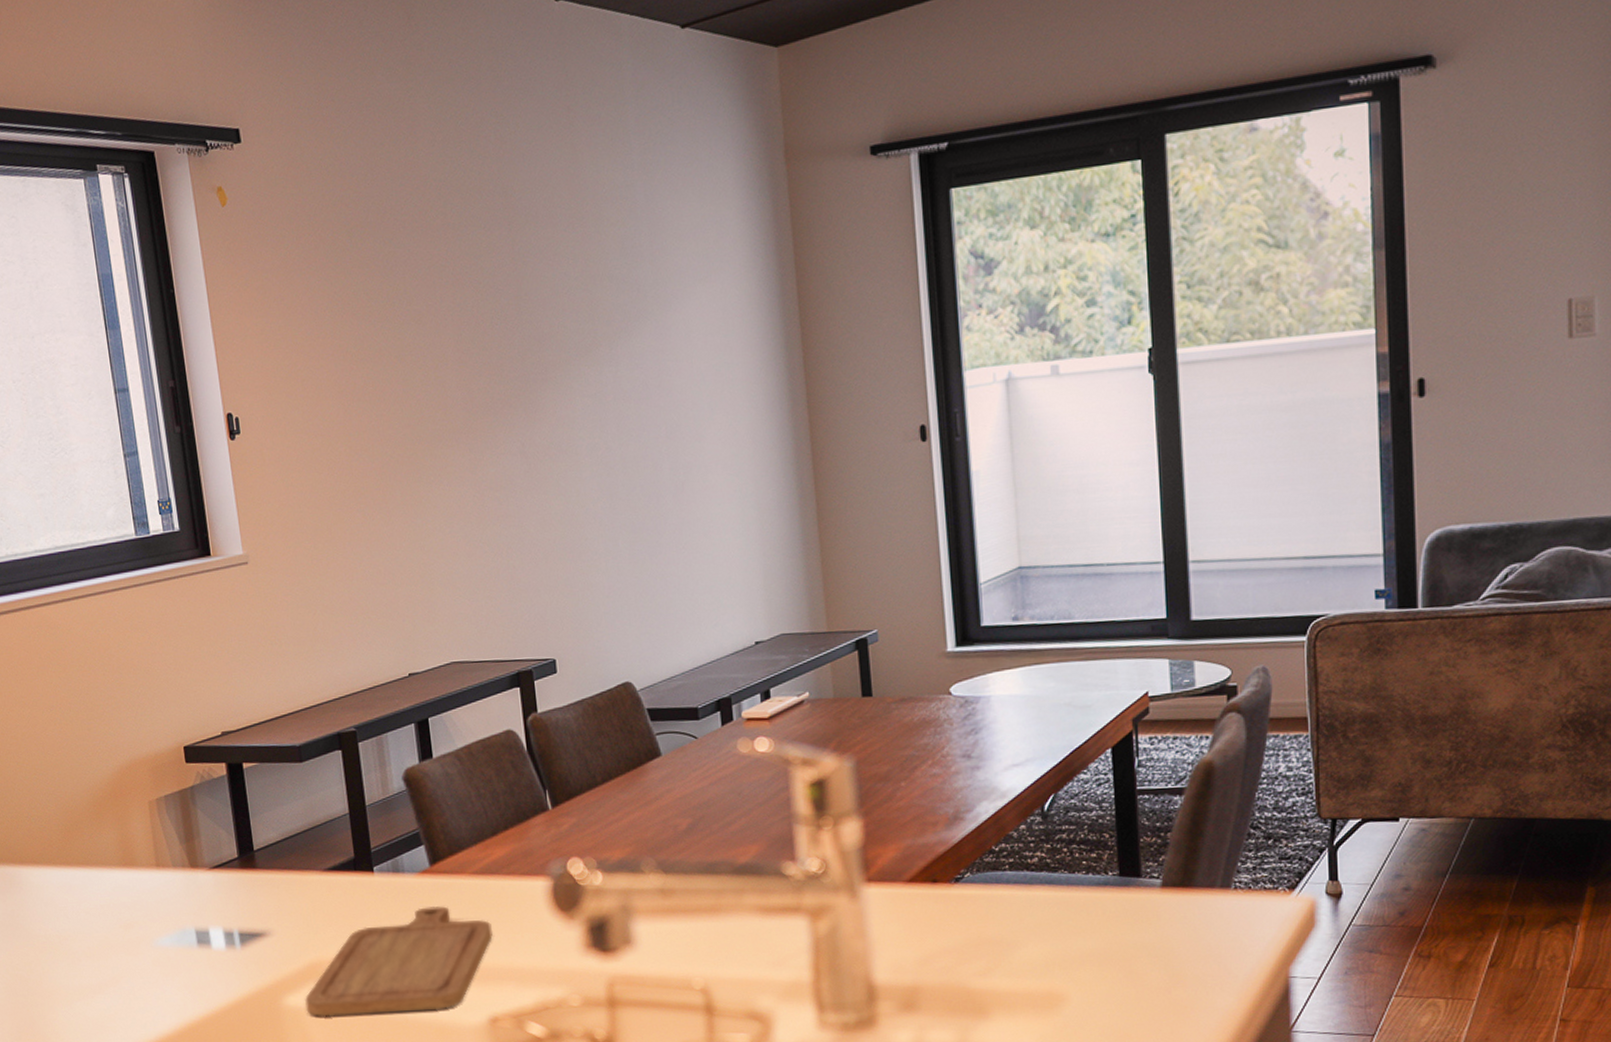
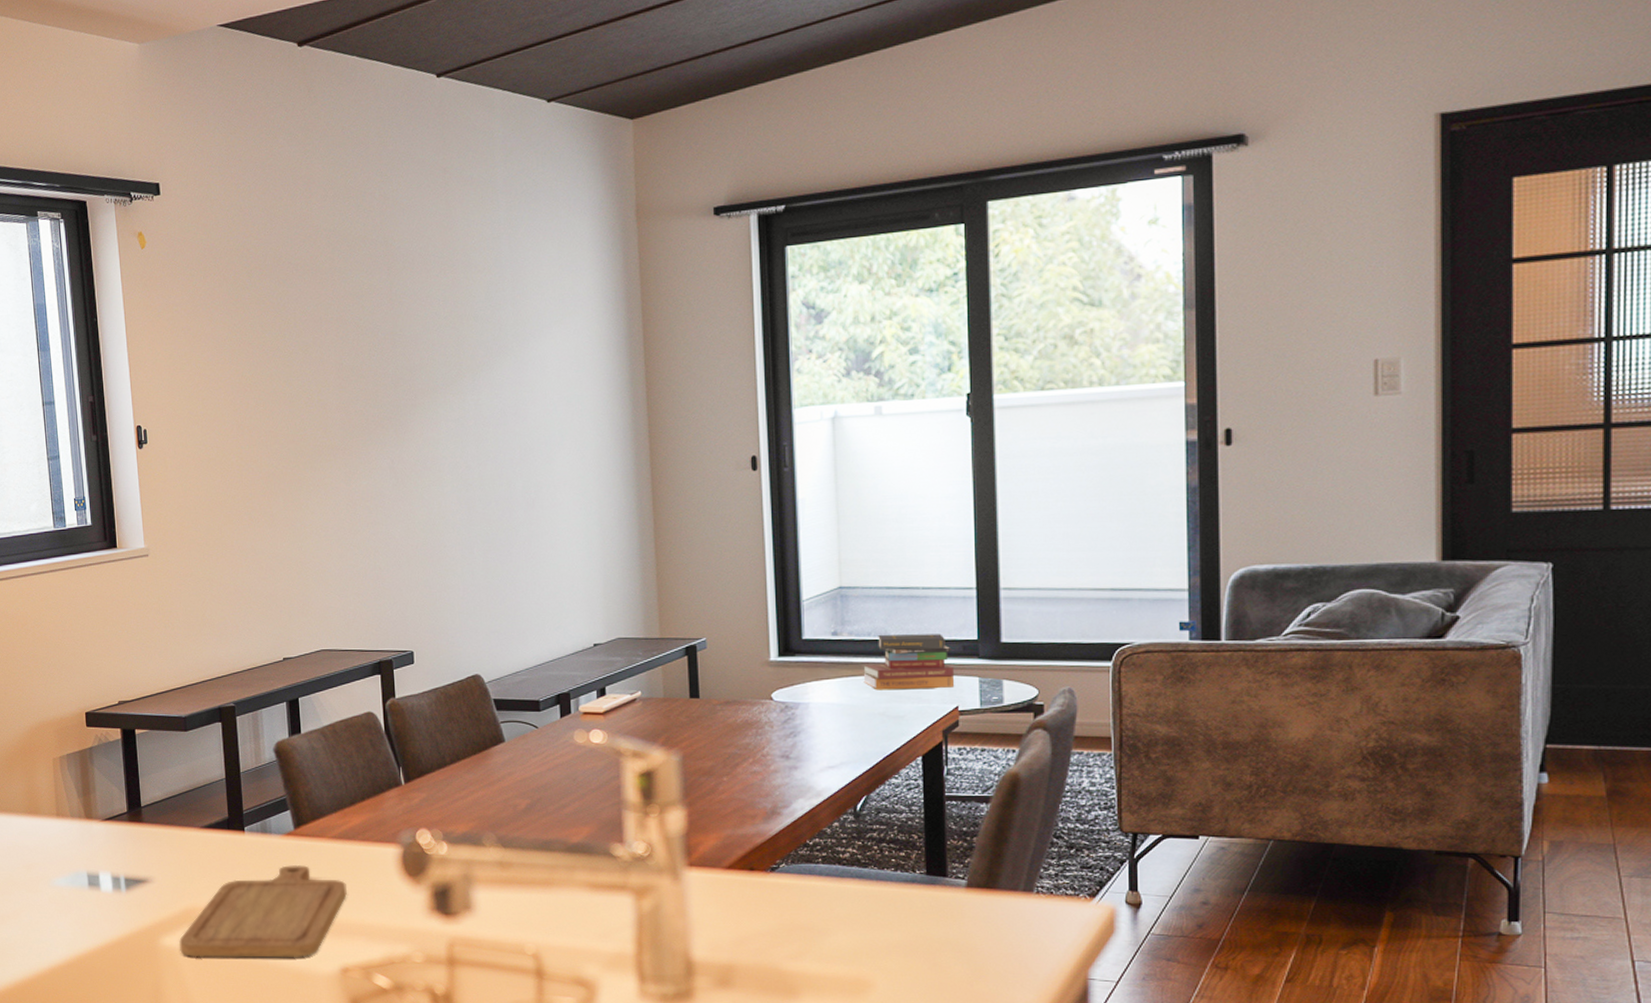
books: none [1046,614,1144,679] -> present [863,634,955,690]

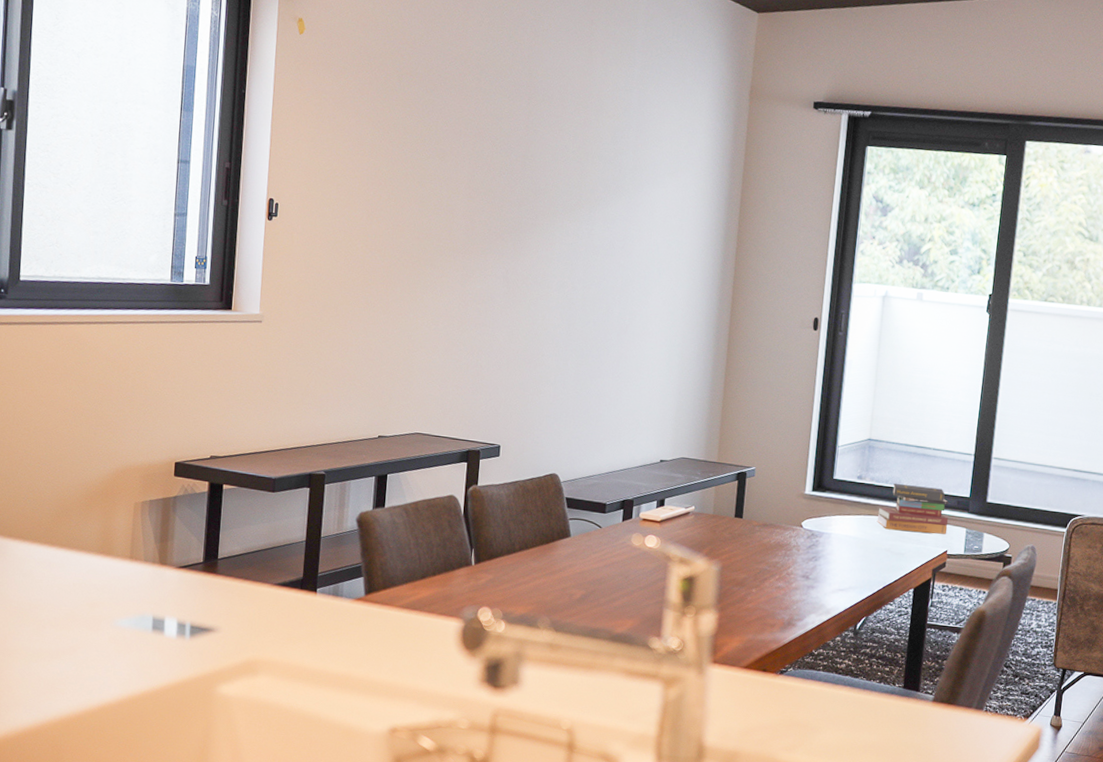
chopping board: present [179,865,347,958] -> none [235,628,407,715]

